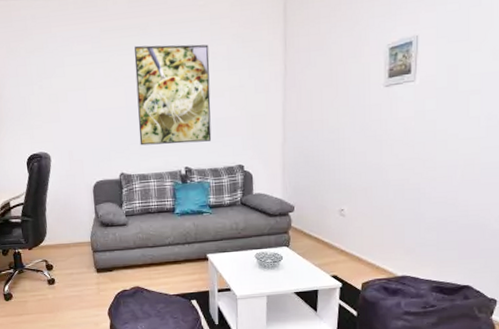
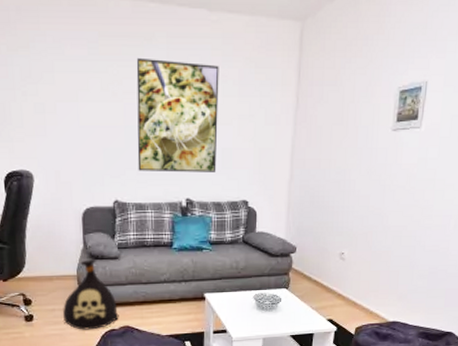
bag: none [80,227,130,291] -> present [63,260,119,330]

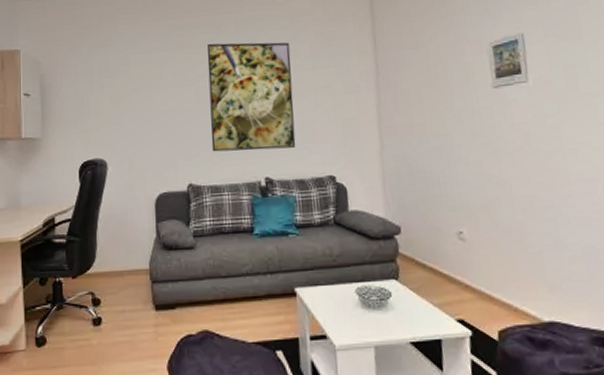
bag: present [63,260,119,330] -> none [134,250,197,336]

